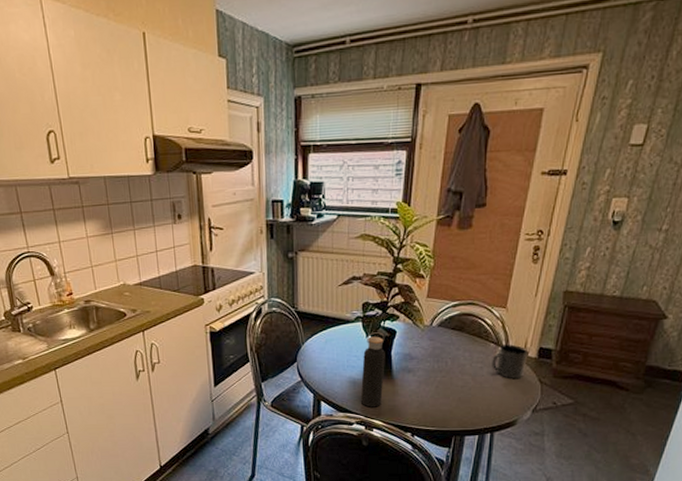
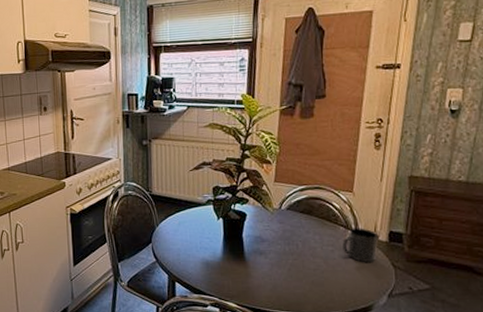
water bottle: present [360,332,385,408] -> none [213,215,237,289]

